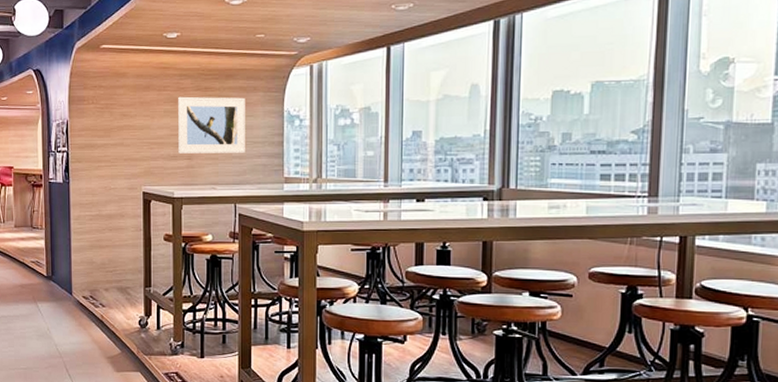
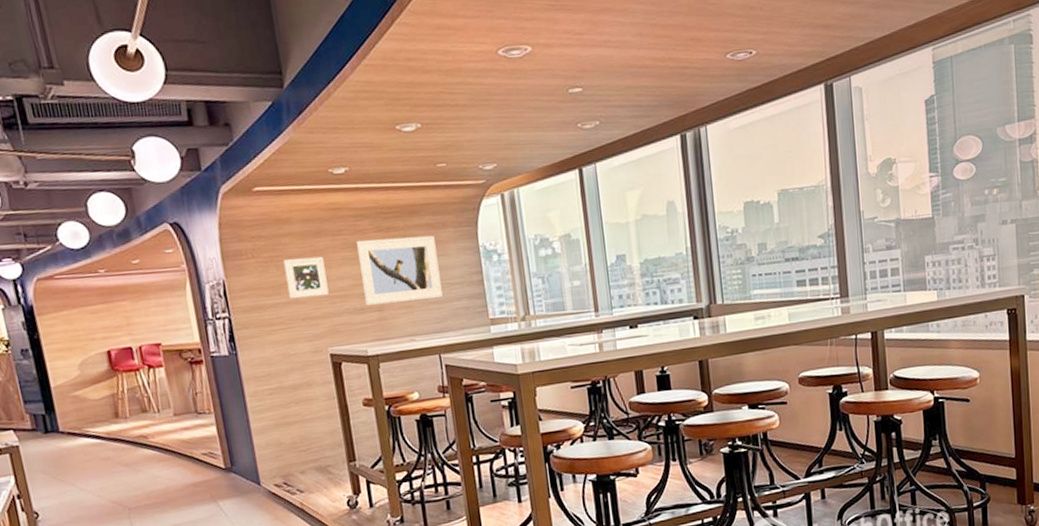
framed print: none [116,107,149,142] -> present [283,256,329,299]

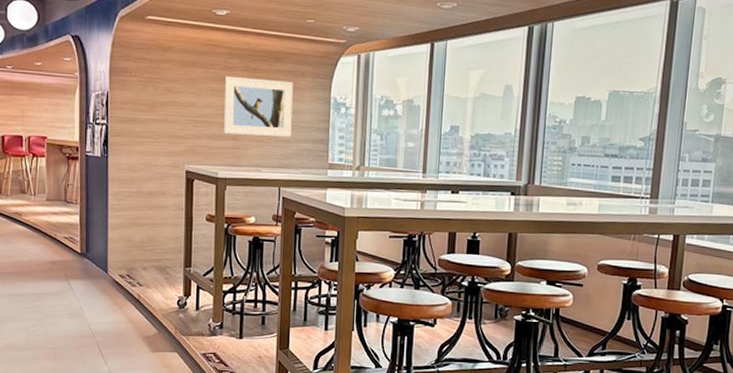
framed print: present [283,256,329,299] -> none [160,82,195,119]

